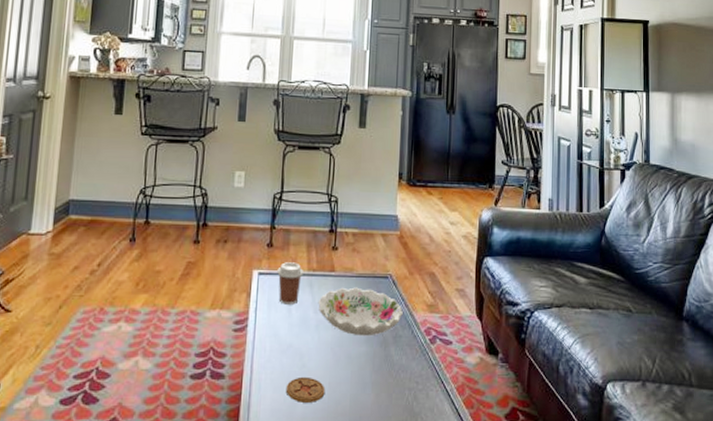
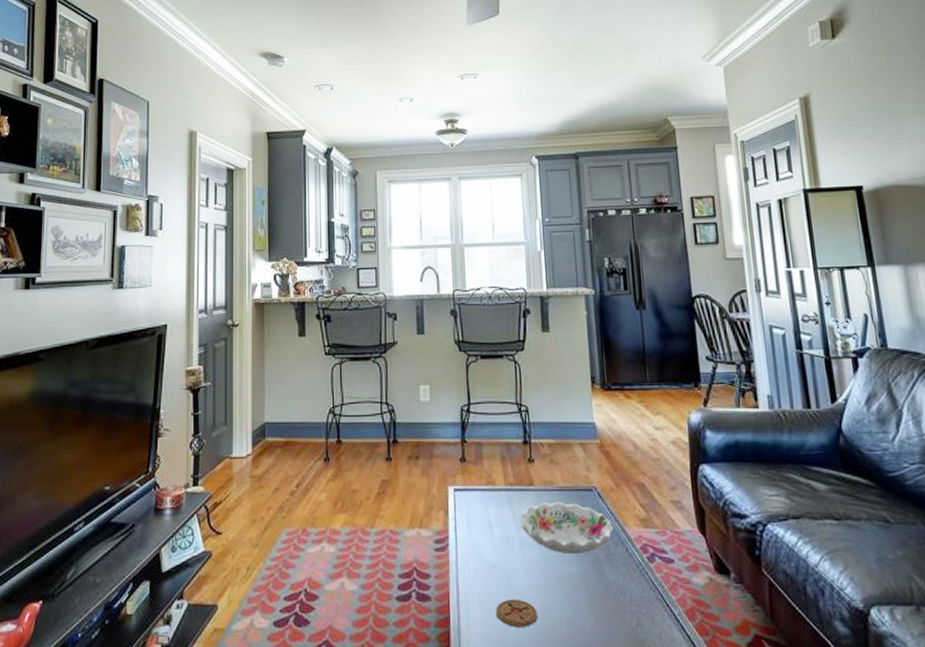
coffee cup: present [277,262,303,305] -> none [473,477,500,522]

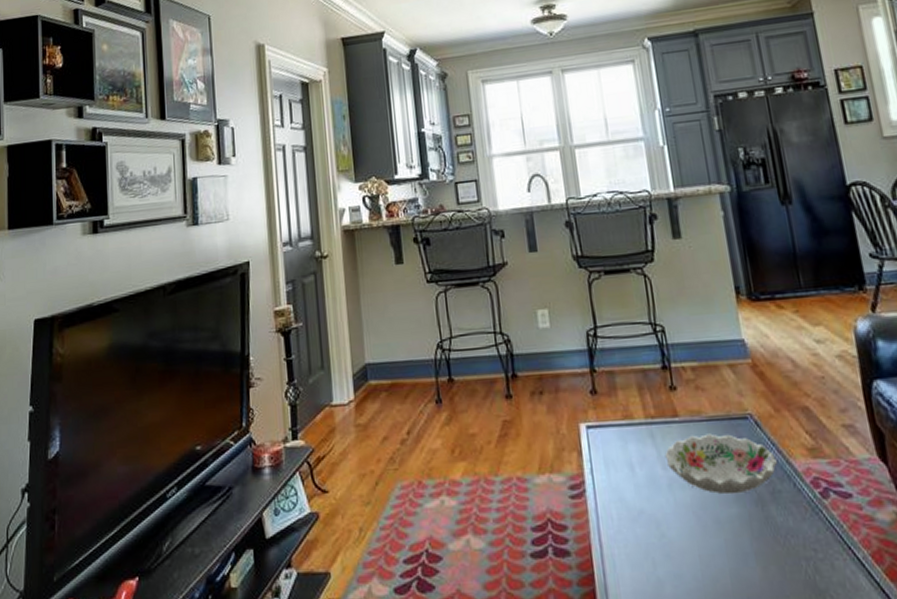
coaster: present [495,599,538,627] -> none [646,549,697,582]

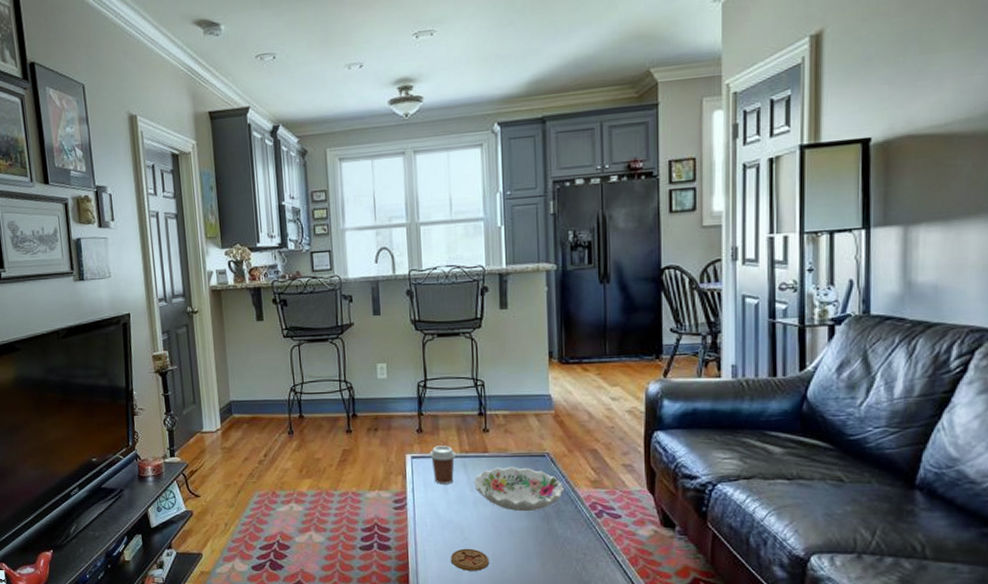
coffee cup: none [608,410,641,462] -> present [430,445,456,485]
coaster: none [646,549,697,582] -> present [450,548,490,571]

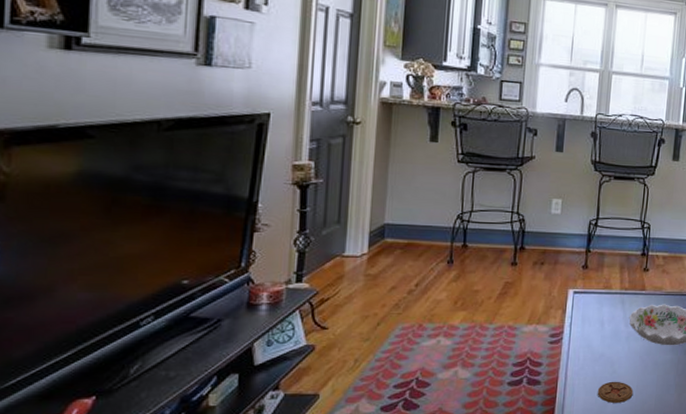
coffee cup: present [430,445,456,485] -> none [591,282,616,320]

